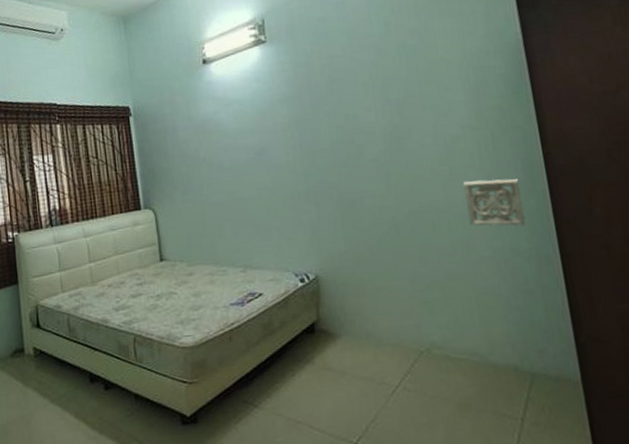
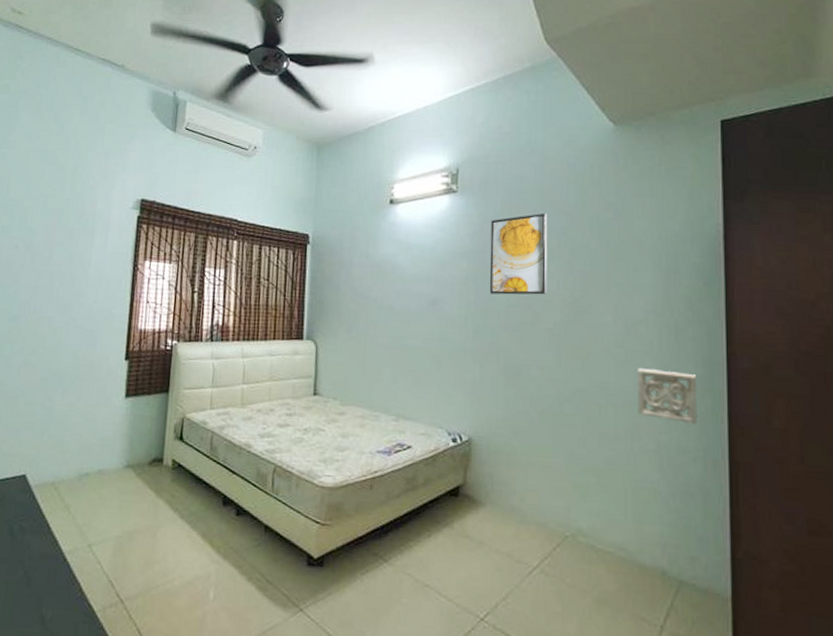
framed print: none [303,48,367,135] -> present [489,212,548,295]

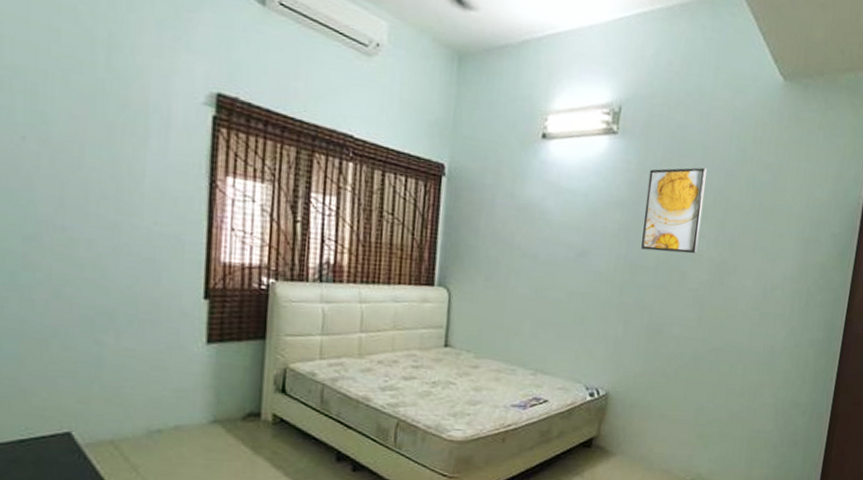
wall ornament: present [637,368,698,425] -> none [763,330,817,383]

